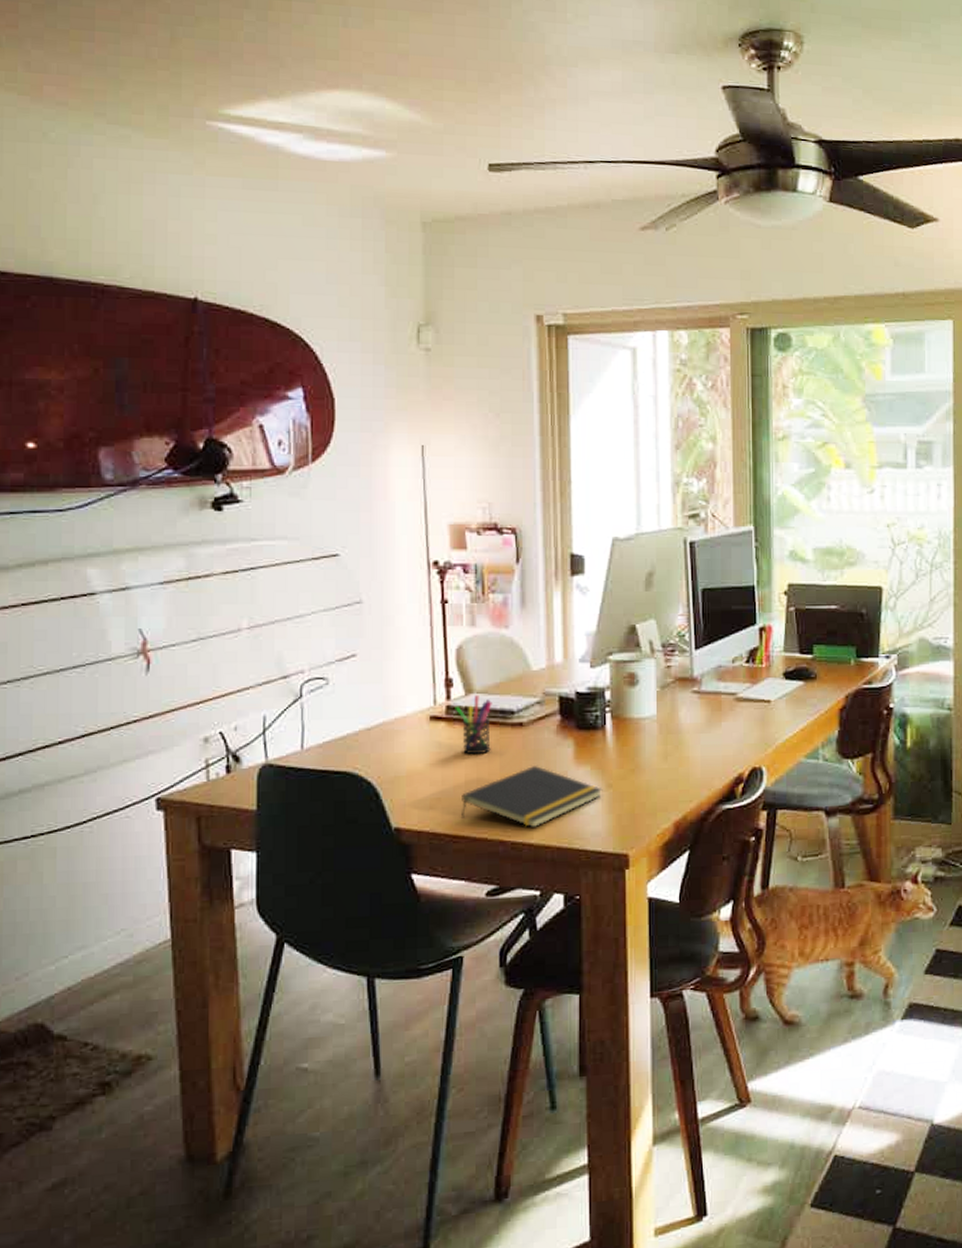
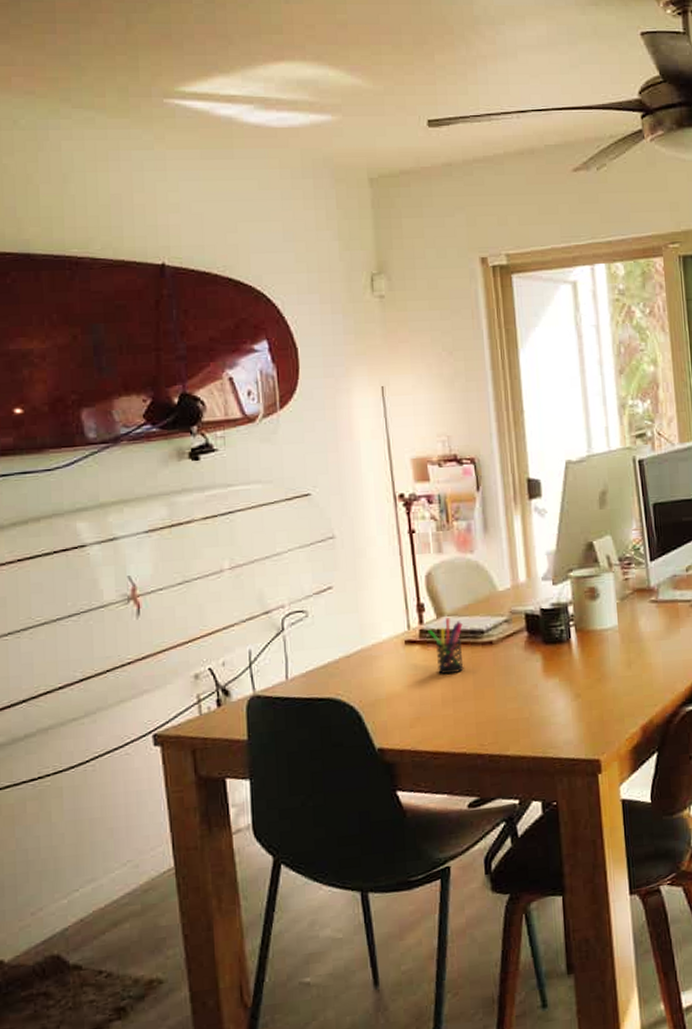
notepad: present [462,766,603,828] -> none [439,681,572,741]

